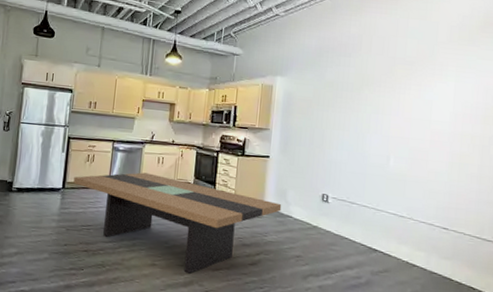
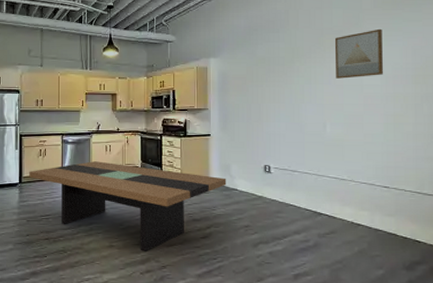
wall art: none [404,63,456,113] -> present [334,28,383,79]

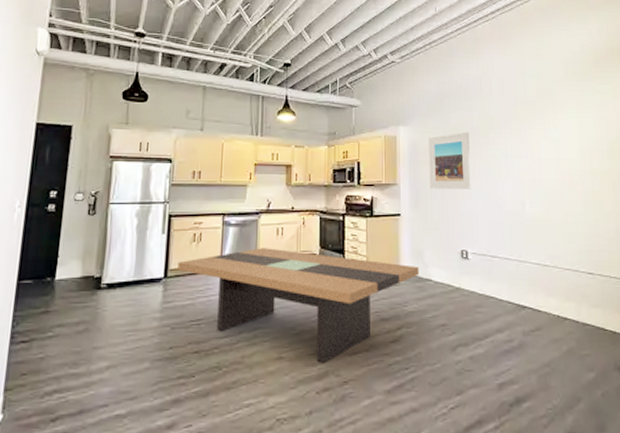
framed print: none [237,61,275,113] -> present [428,132,471,189]
wall art: present [334,28,383,79] -> none [529,100,579,152]

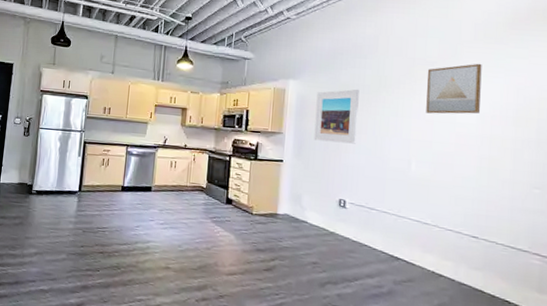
dining table: present [177,248,419,363] -> none [89,176,297,278]
wall art: none [529,100,579,152] -> present [426,63,482,114]

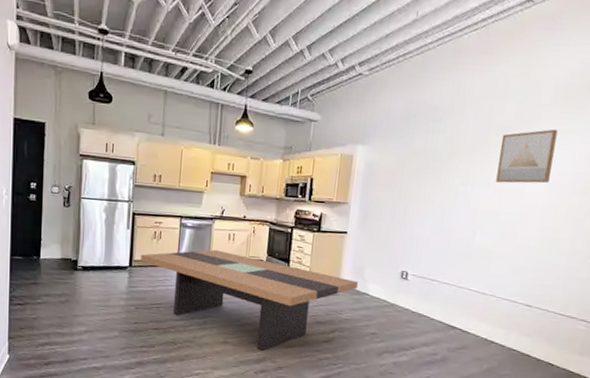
dining table: none [89,176,297,278] -> present [140,250,359,351]
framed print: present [314,89,359,144] -> none [380,155,431,215]

